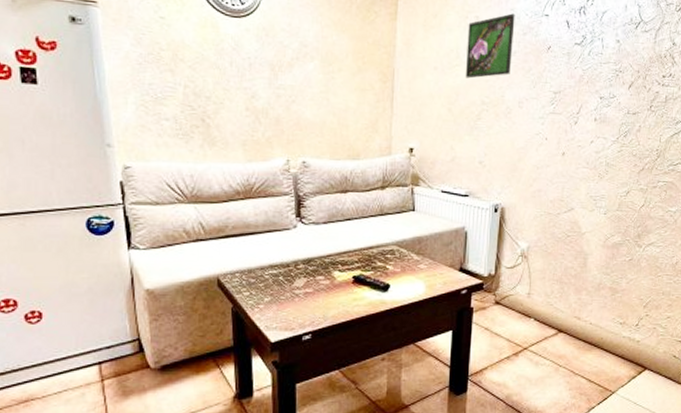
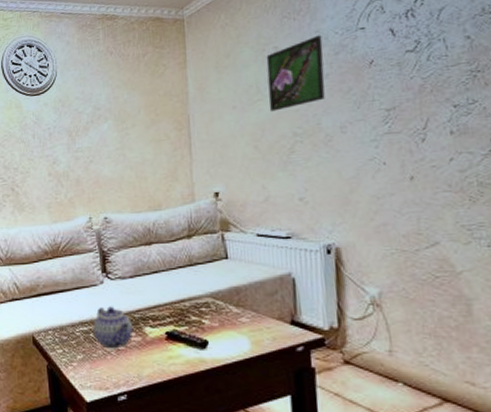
teapot: none [282,250,323,292] -> present [93,306,134,349]

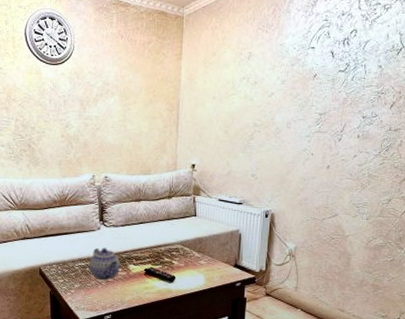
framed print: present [266,35,325,112] -> none [239,48,284,105]

